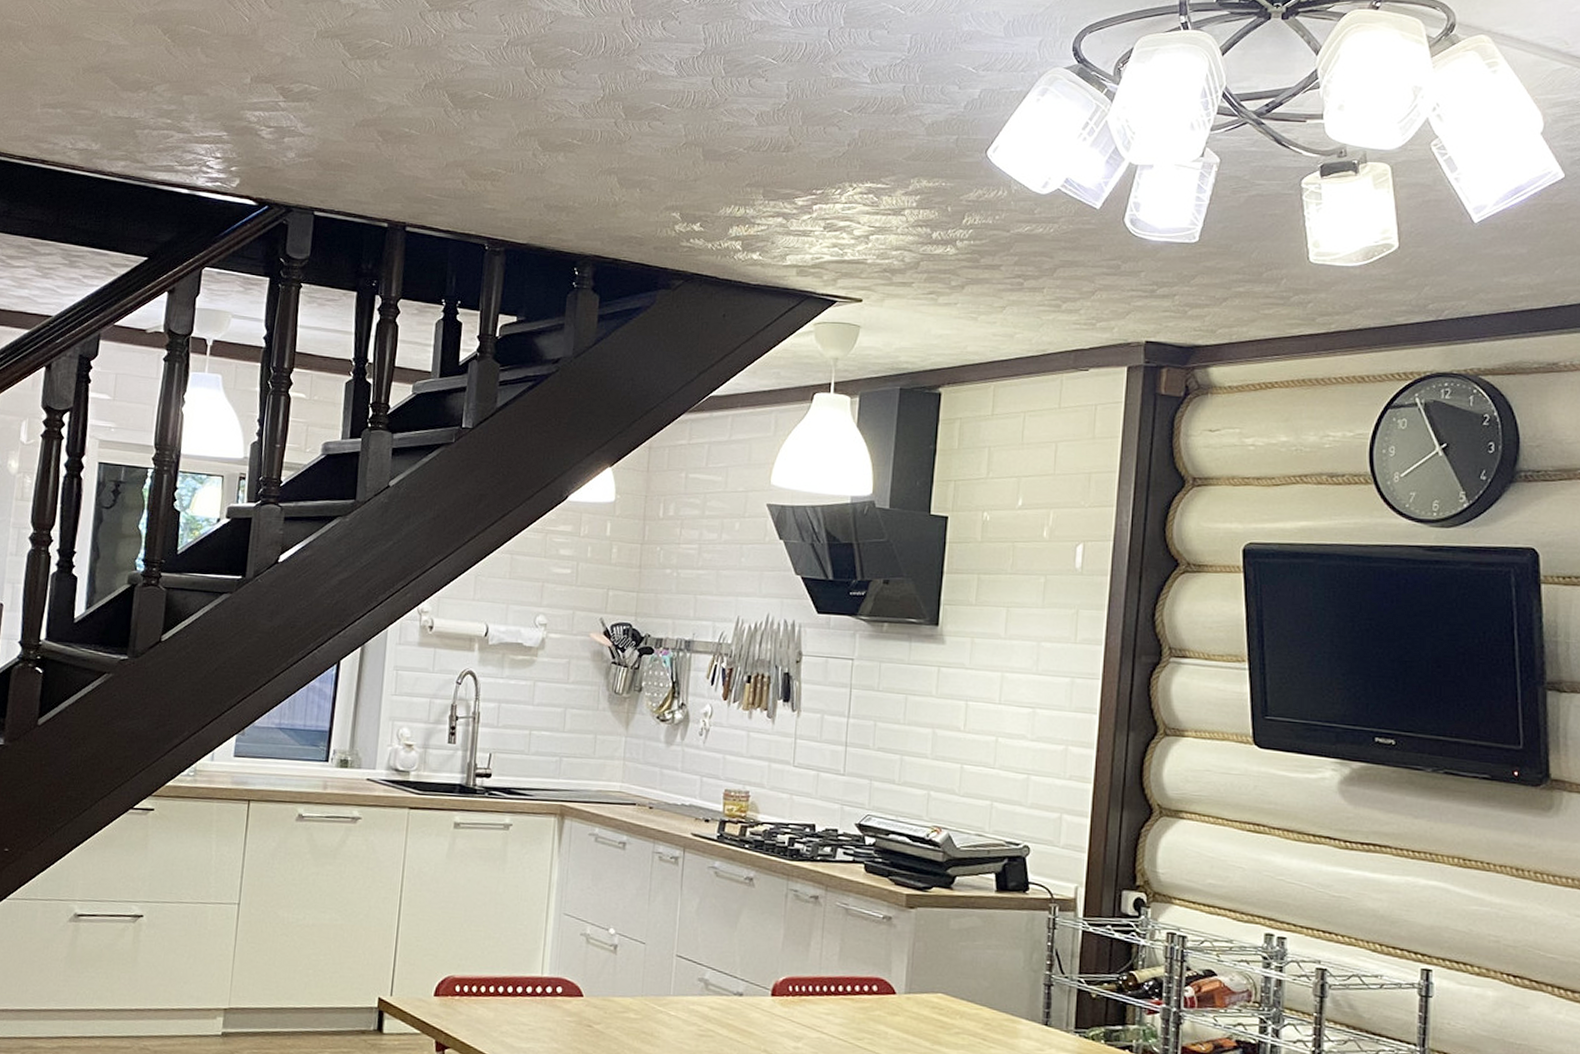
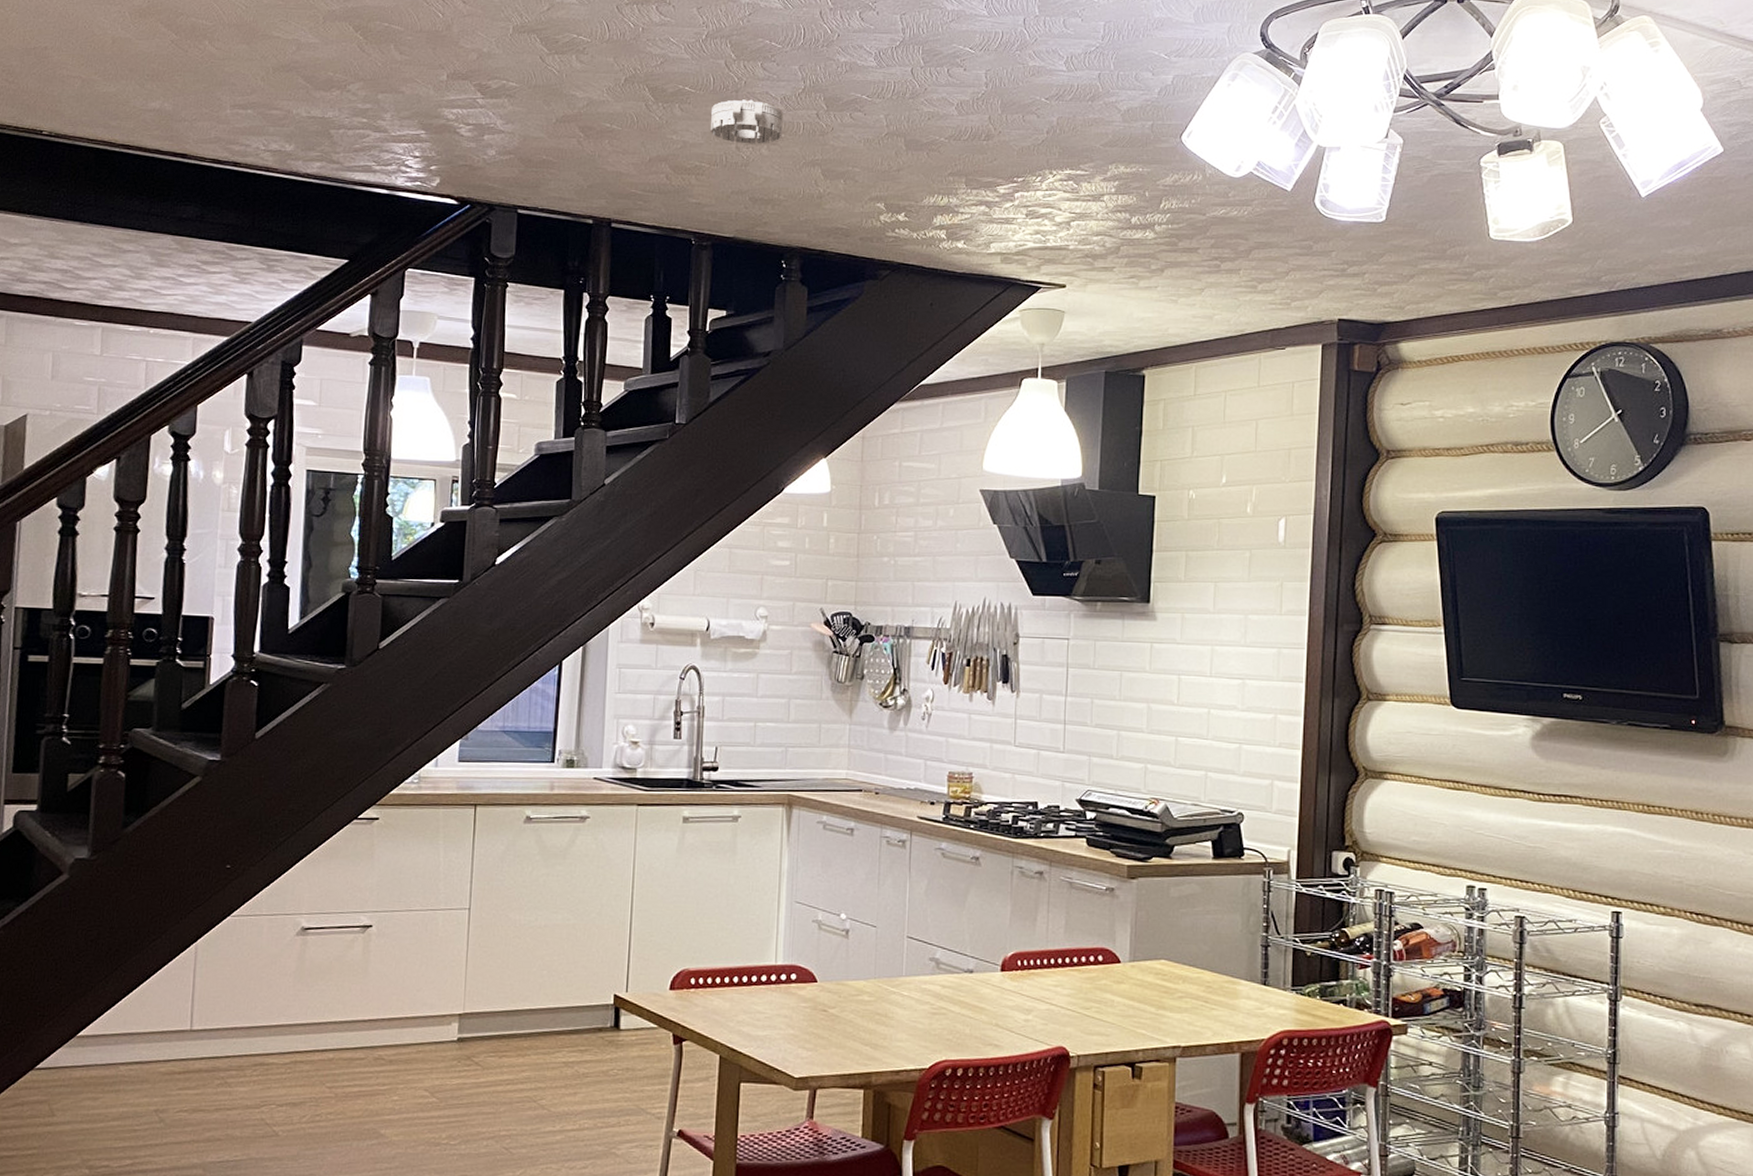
smoke detector: none [508,107,582,152] -> present [711,99,783,144]

